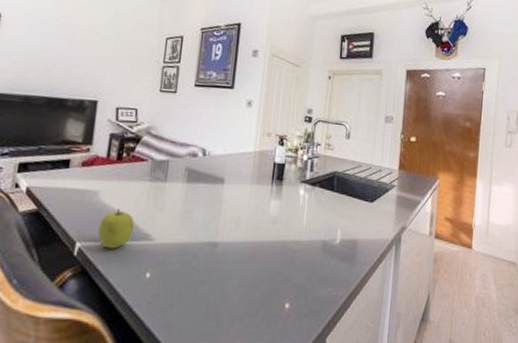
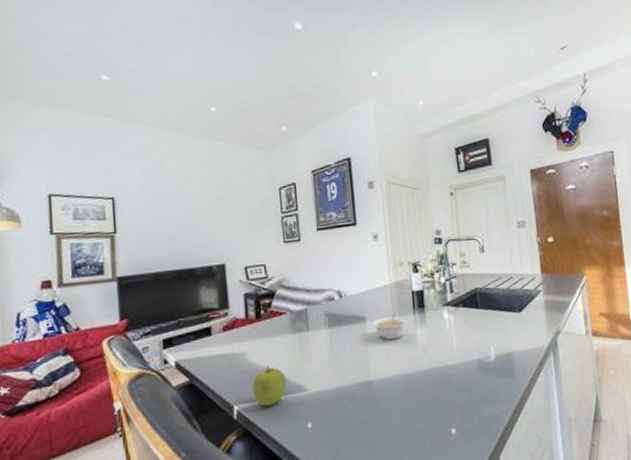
legume: none [230,180,263,207] -> present [373,313,407,340]

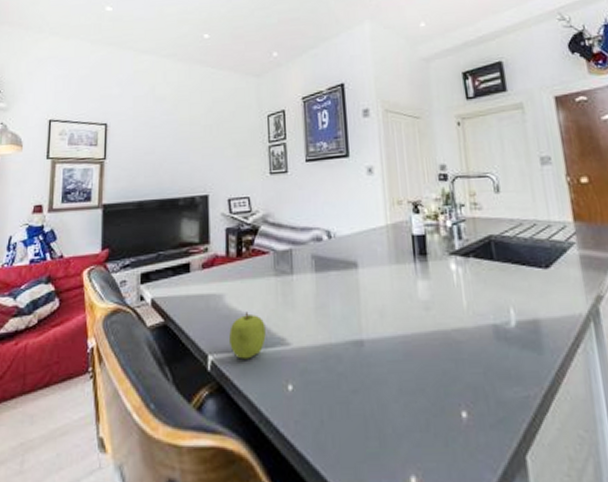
legume: present [373,313,407,340] -> none [366,260,406,292]

